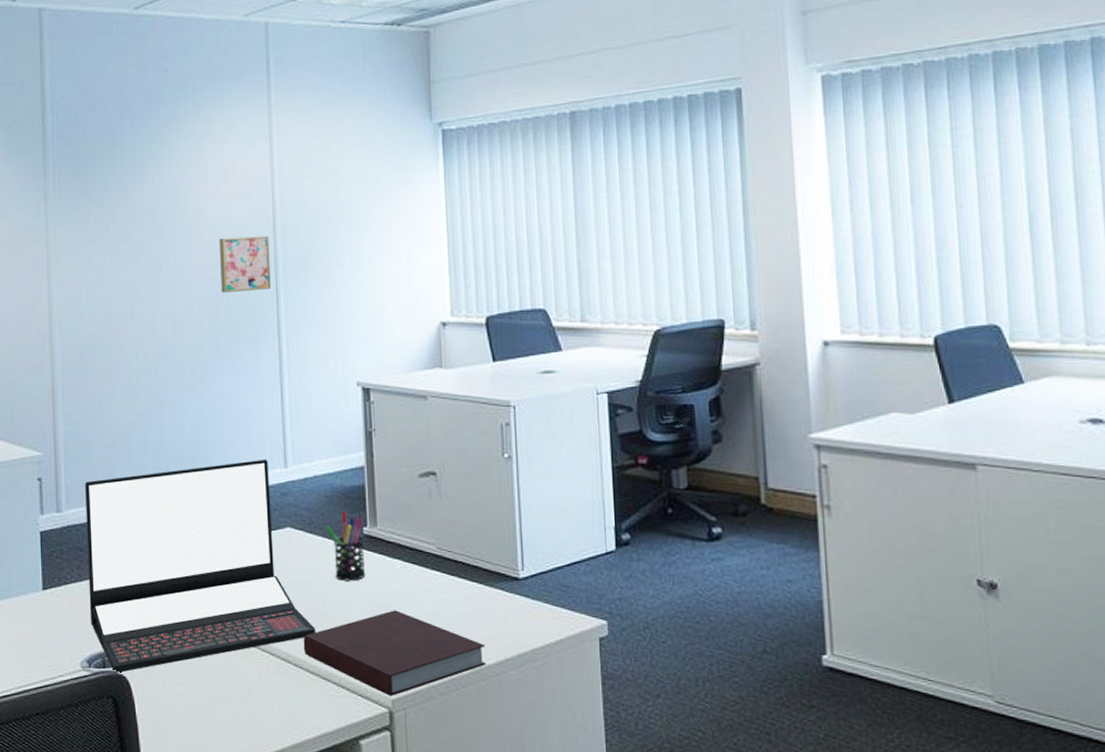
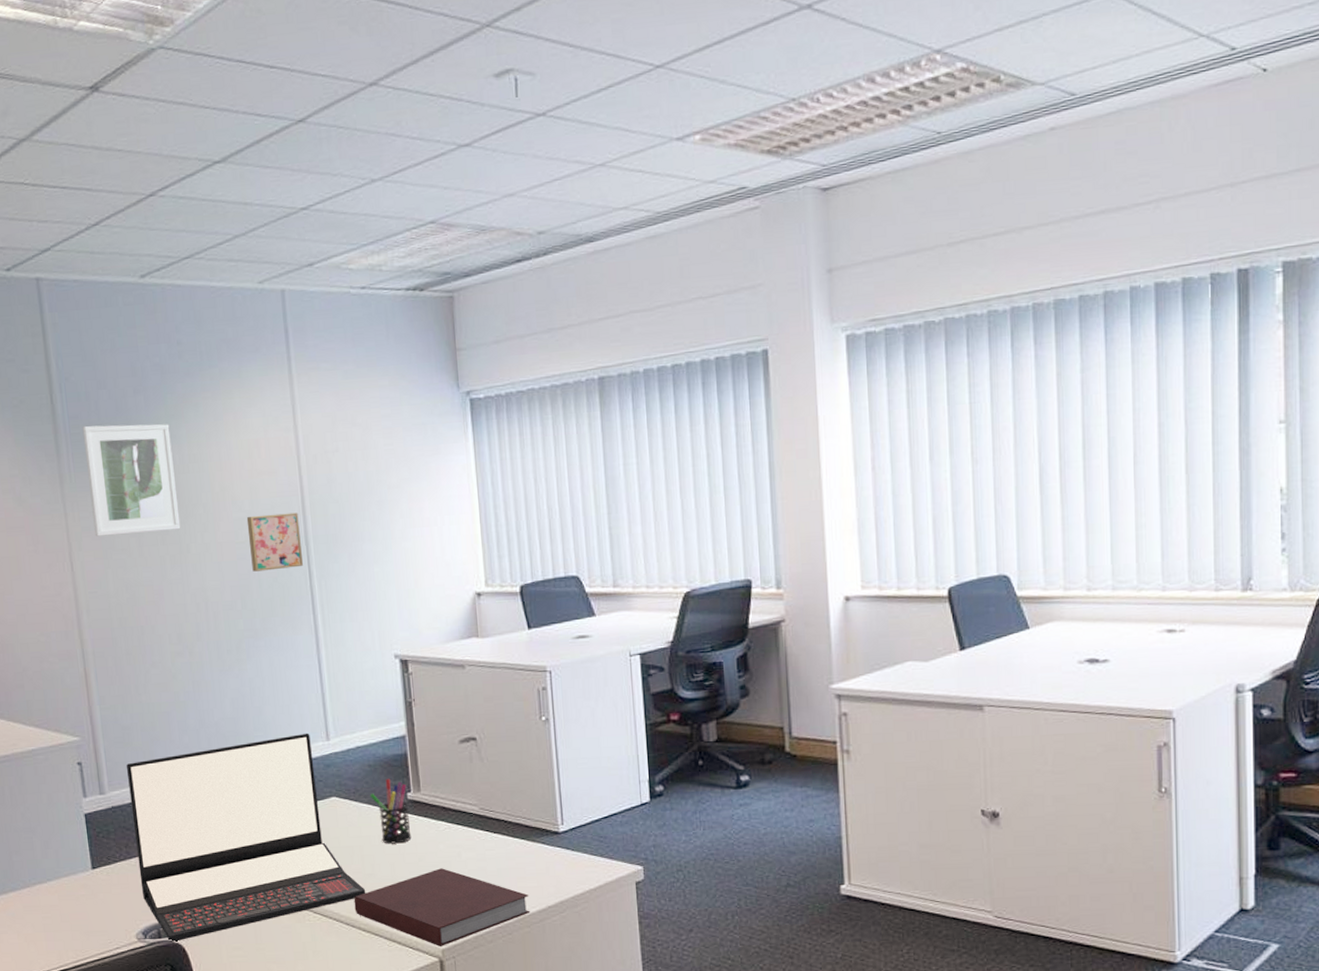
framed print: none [69,146,155,253] -> present [82,423,181,537]

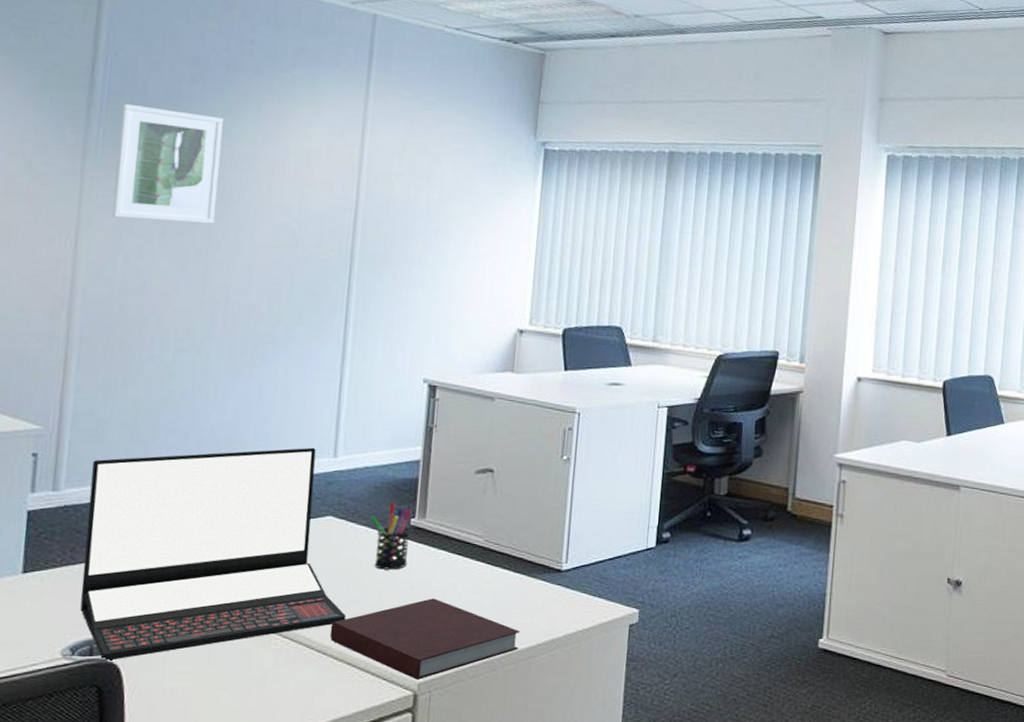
wall art: present [246,512,303,572] -> none [286,222,348,280]

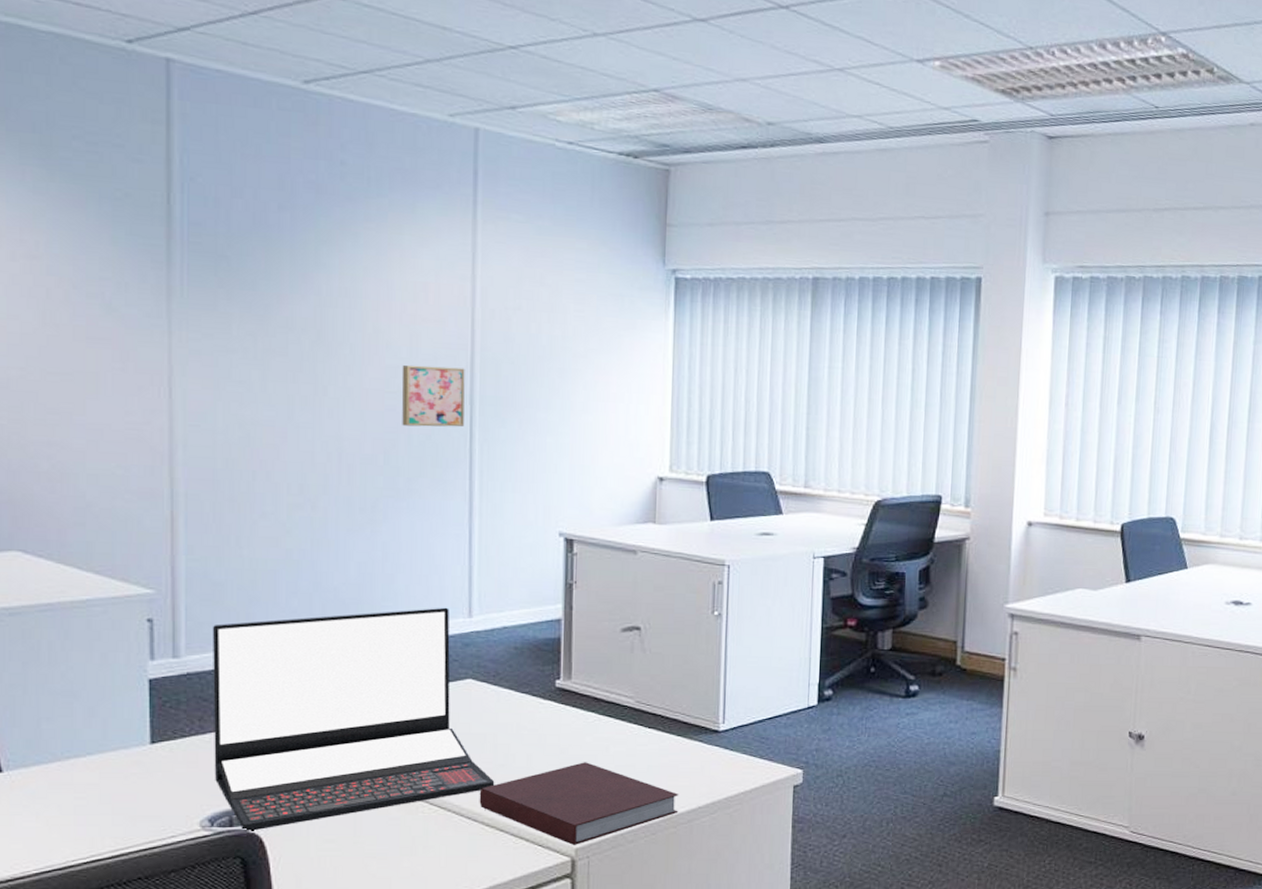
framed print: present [112,103,224,224] -> none [205,235,319,368]
wall art: none [286,222,348,280] -> present [401,364,465,427]
pen holder: present [369,502,411,570] -> none [512,663,556,734]

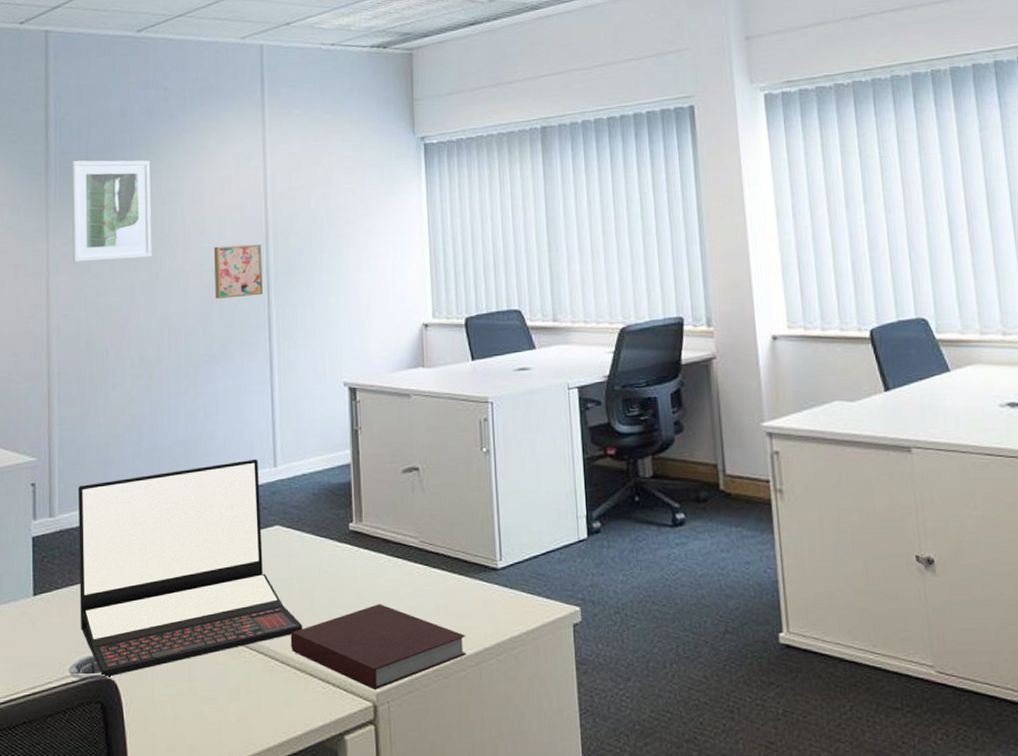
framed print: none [205,235,319,368] -> present [71,160,152,262]

